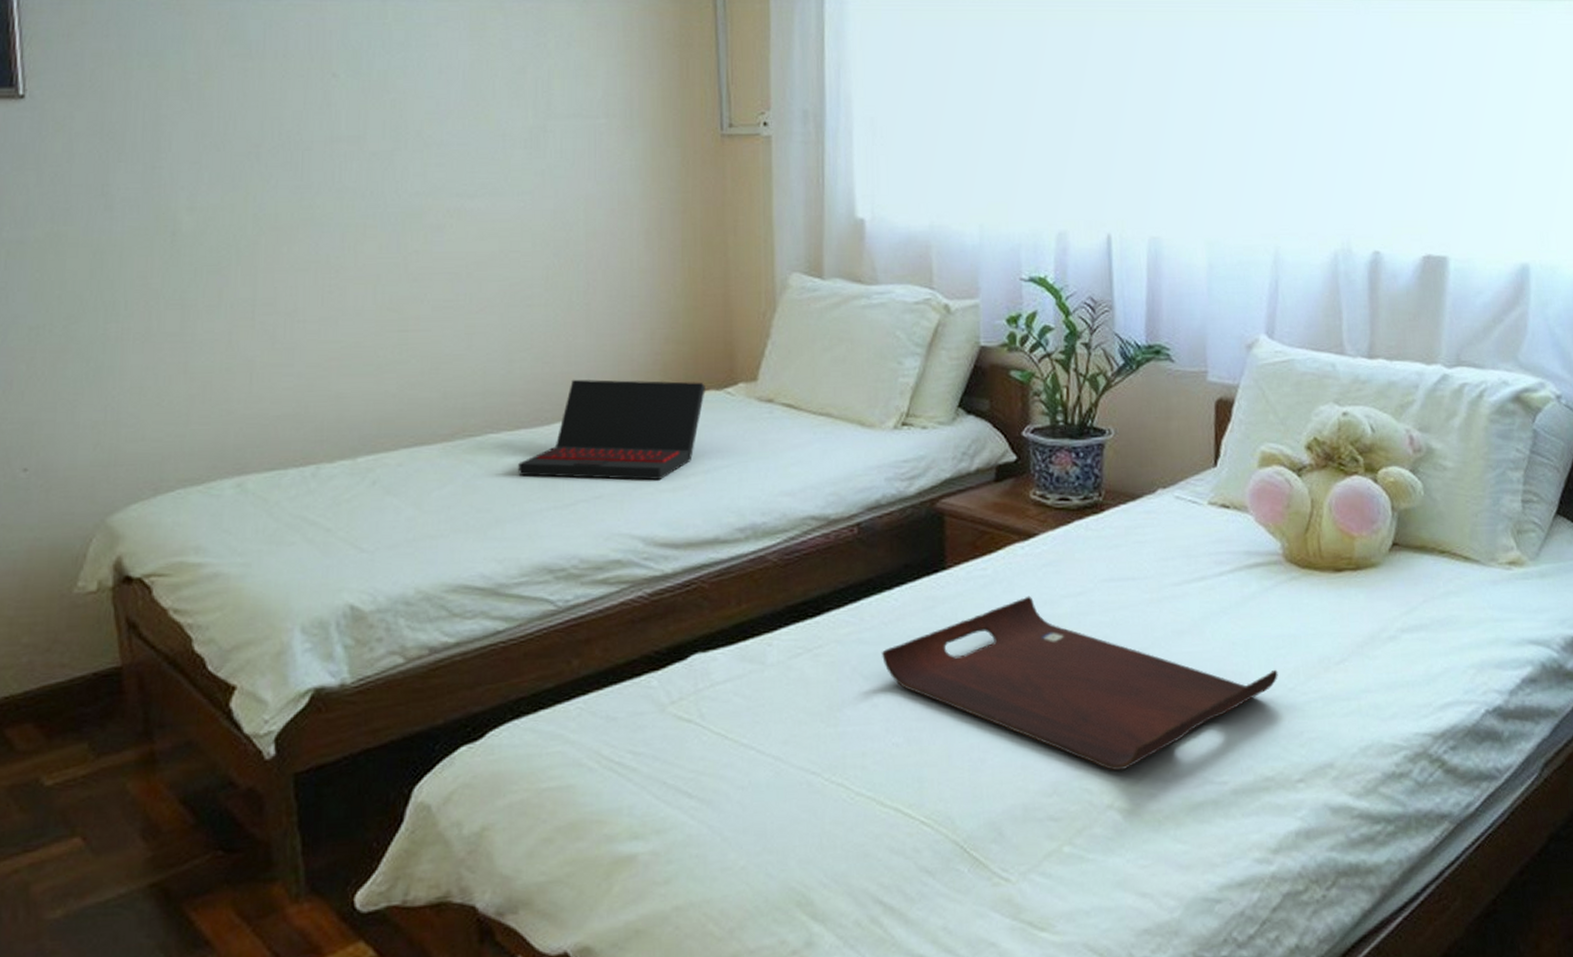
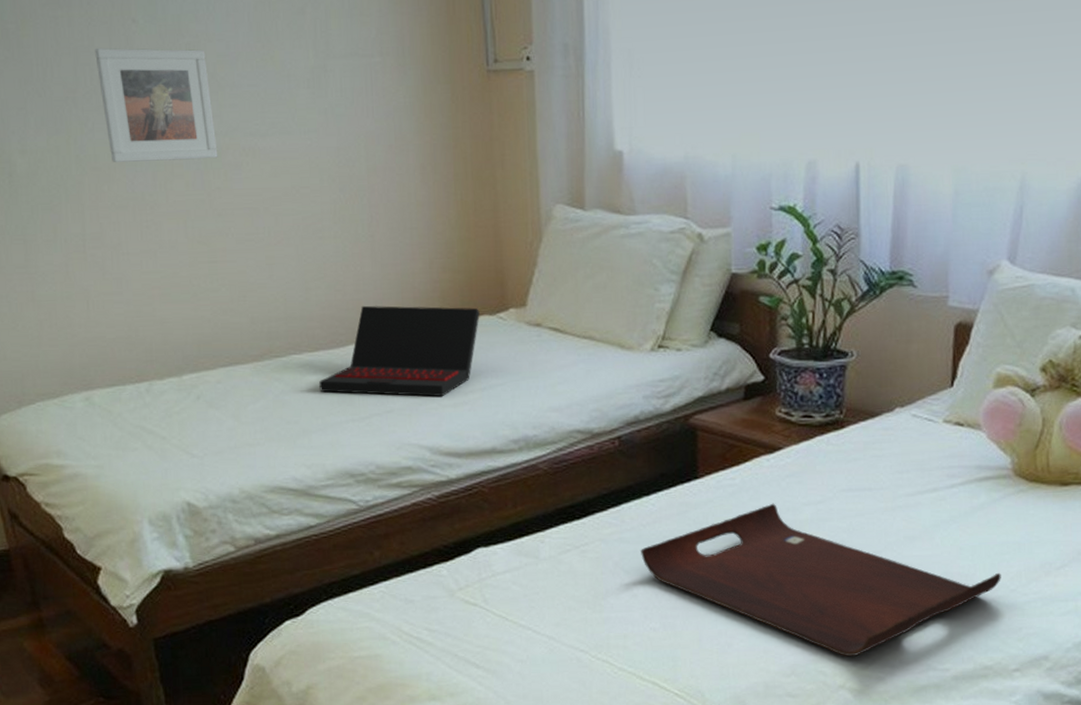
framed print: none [286,102,418,222] -> present [95,48,218,162]

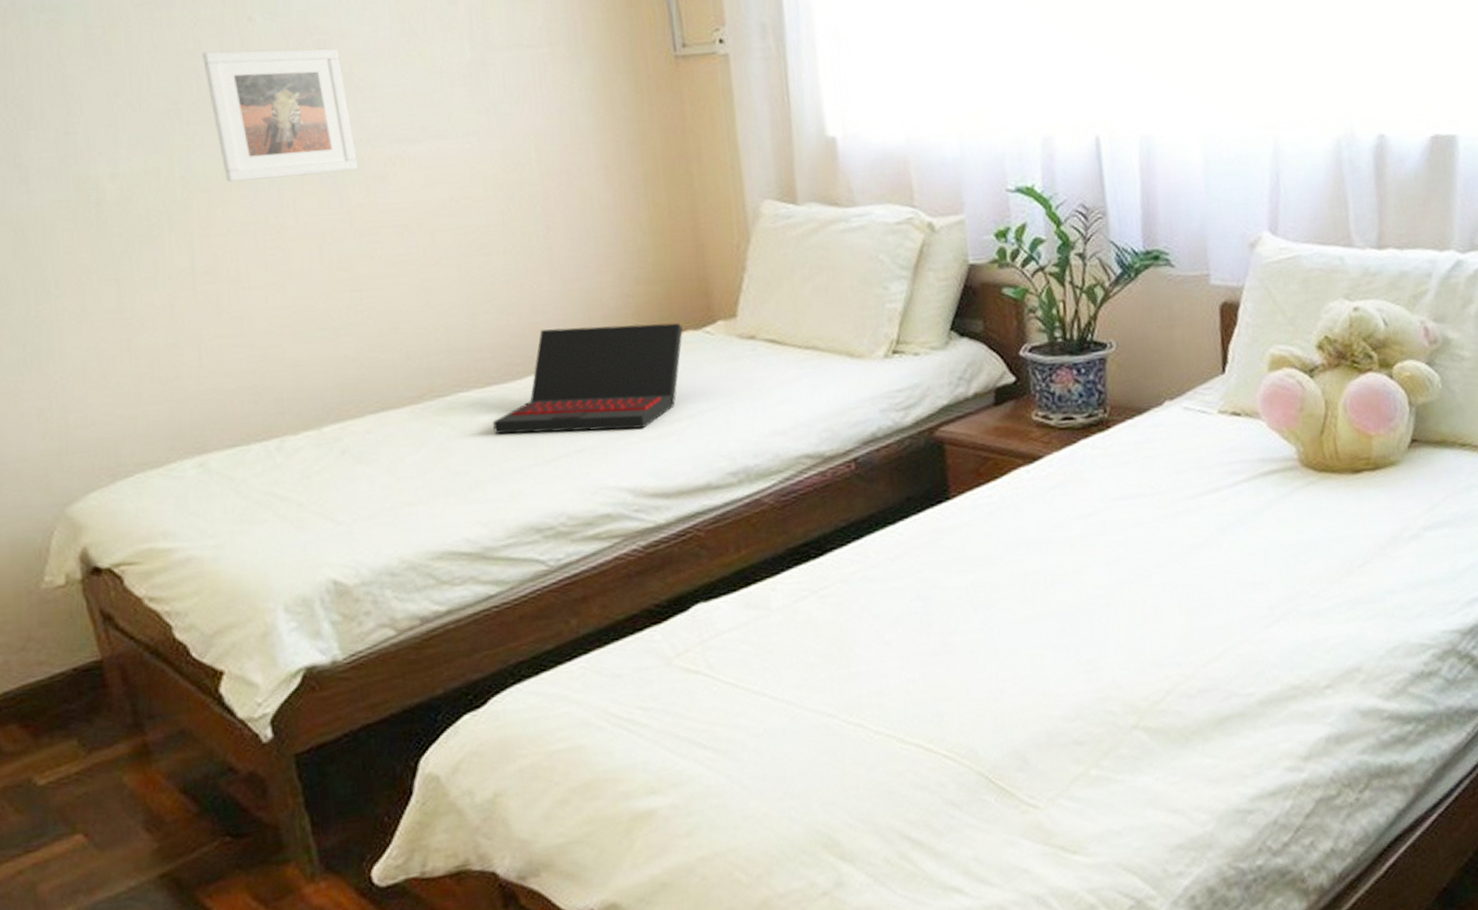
serving tray: present [640,503,1001,657] -> none [889,520,1300,691]

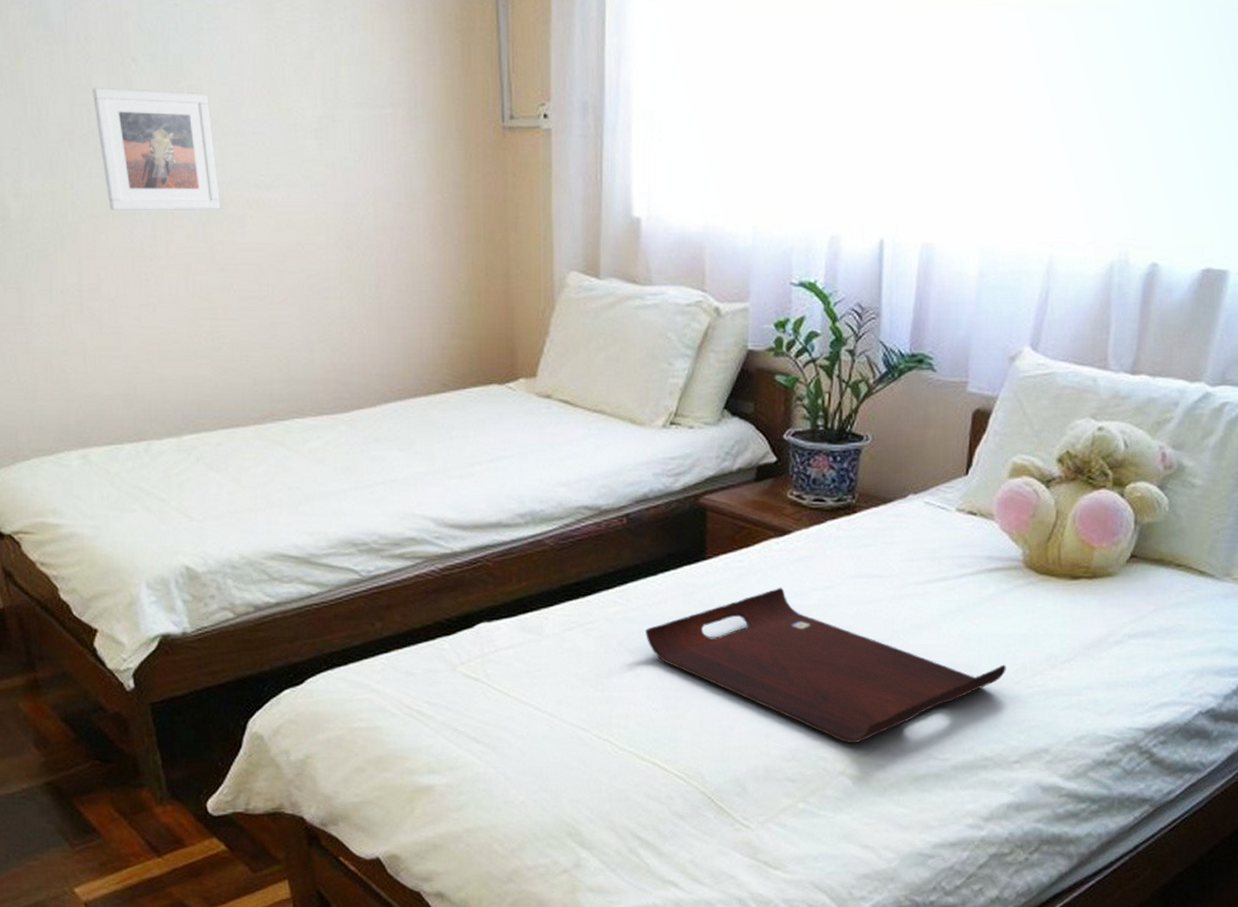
laptop: present [493,322,683,435] -> none [322,370,489,468]
serving tray: none [889,520,1300,691] -> present [644,587,1006,744]

